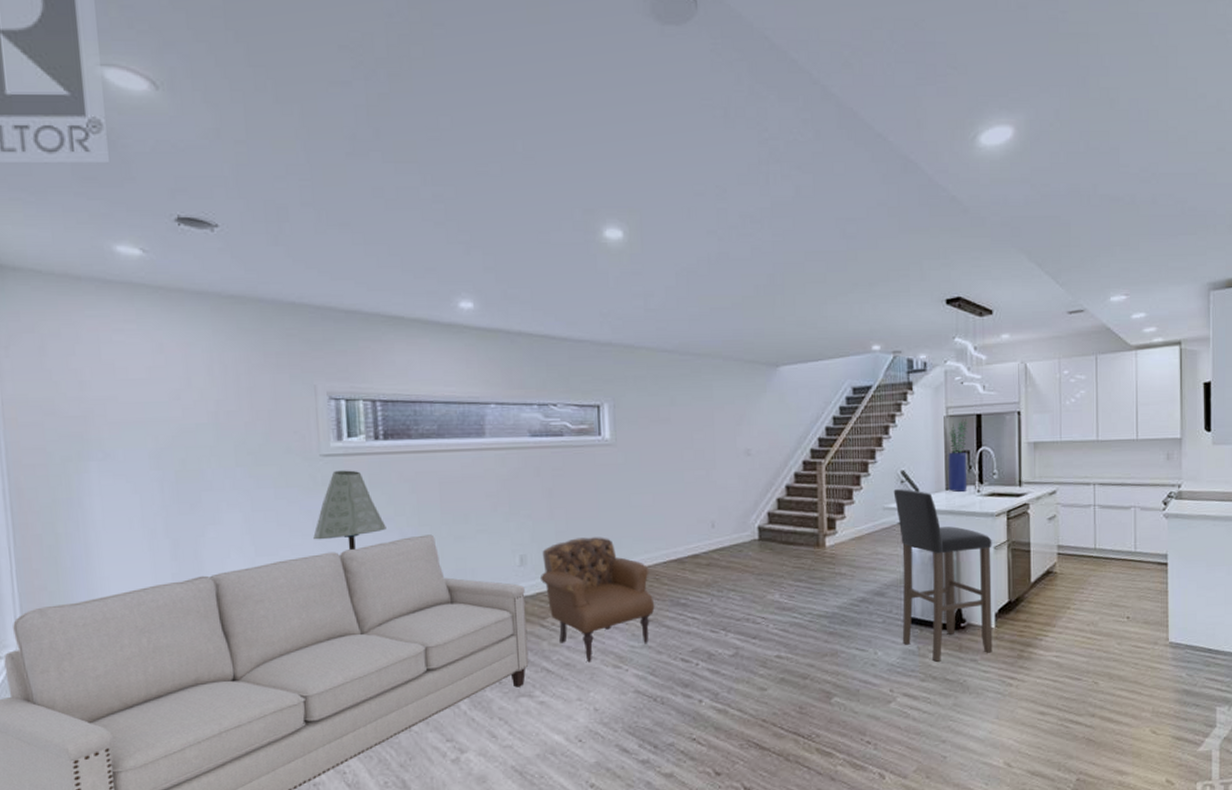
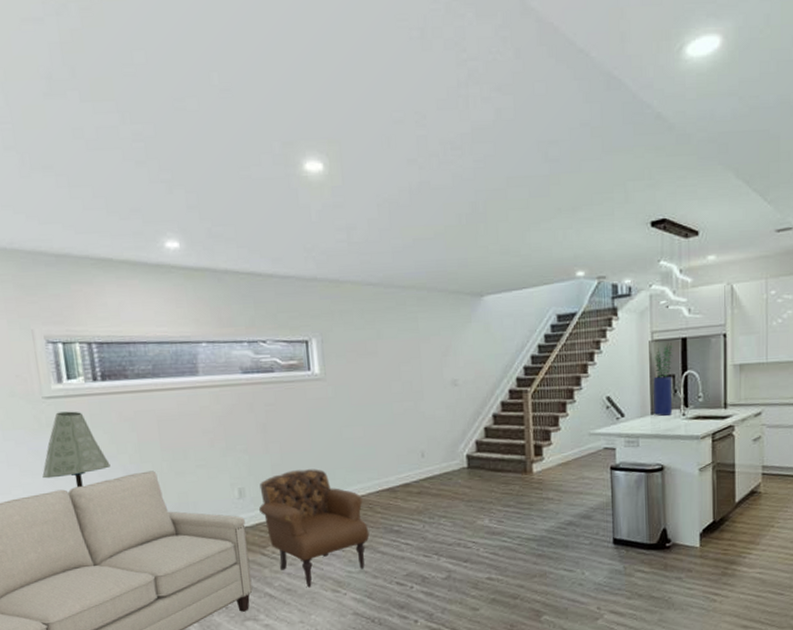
bar stool: present [893,489,993,662] -> none [599,414,697,580]

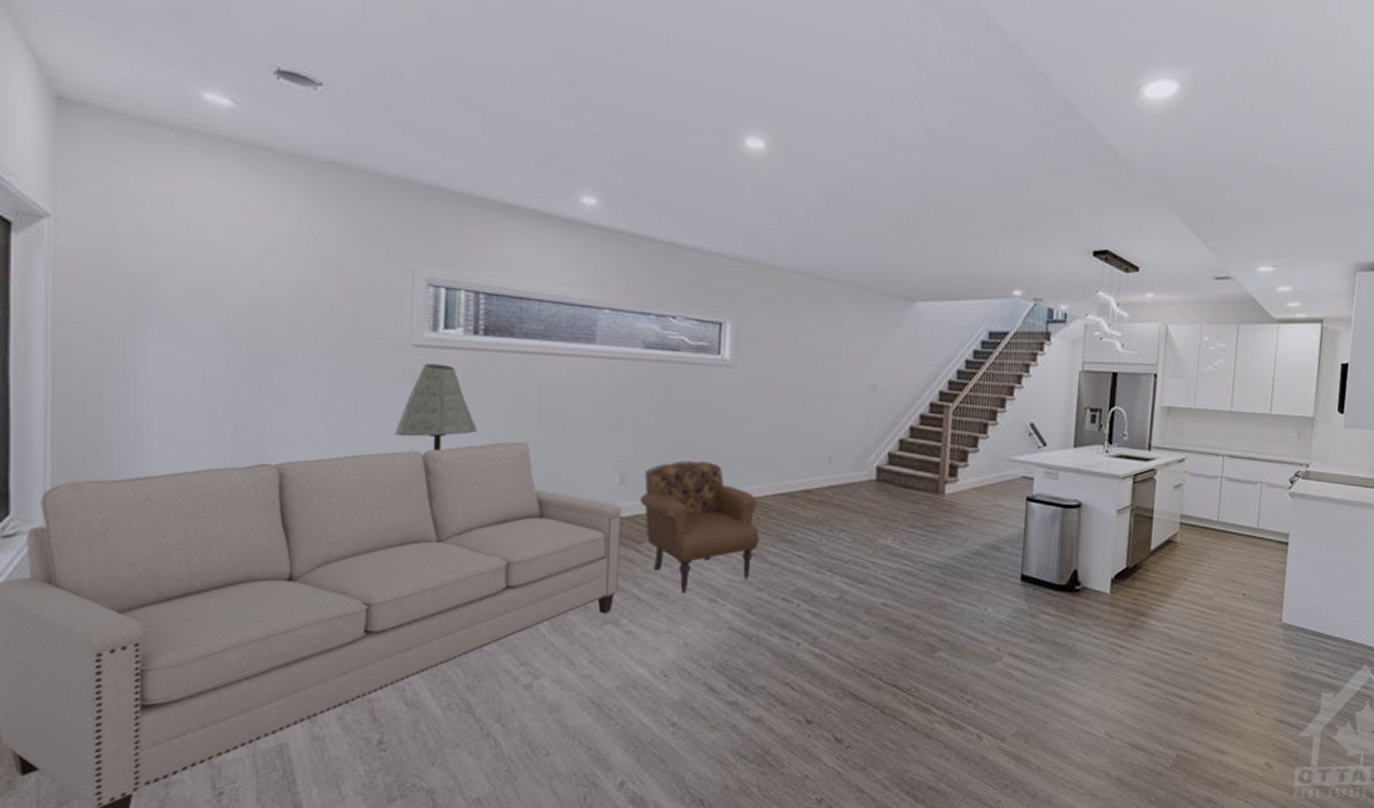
vase: present [653,343,673,416] -> none [1077,376,1103,450]

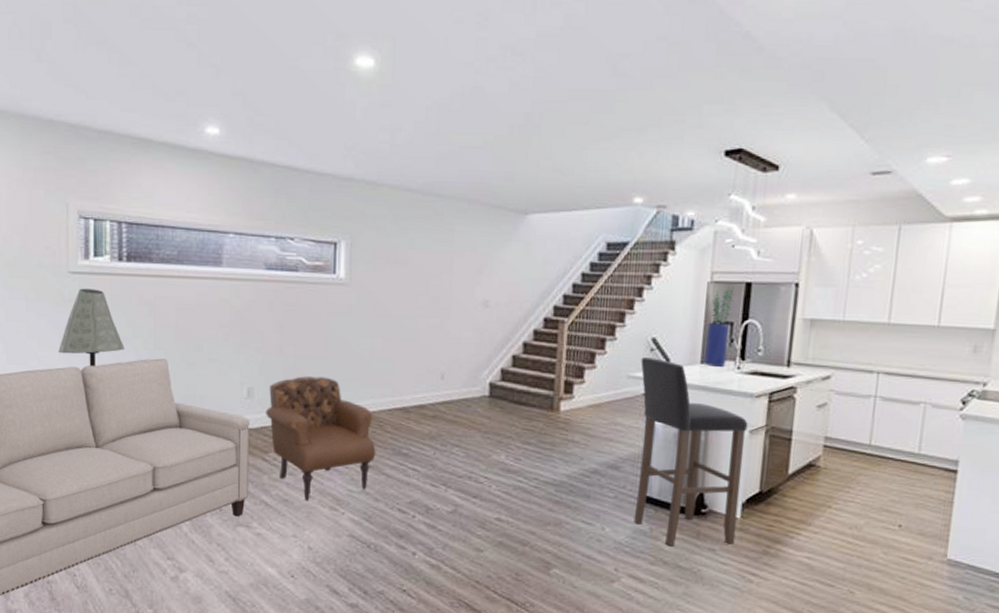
bar stool: none [1014,441,1116,623] -> present [633,357,748,546]
vase: none [1077,376,1103,450] -> present [704,286,735,367]

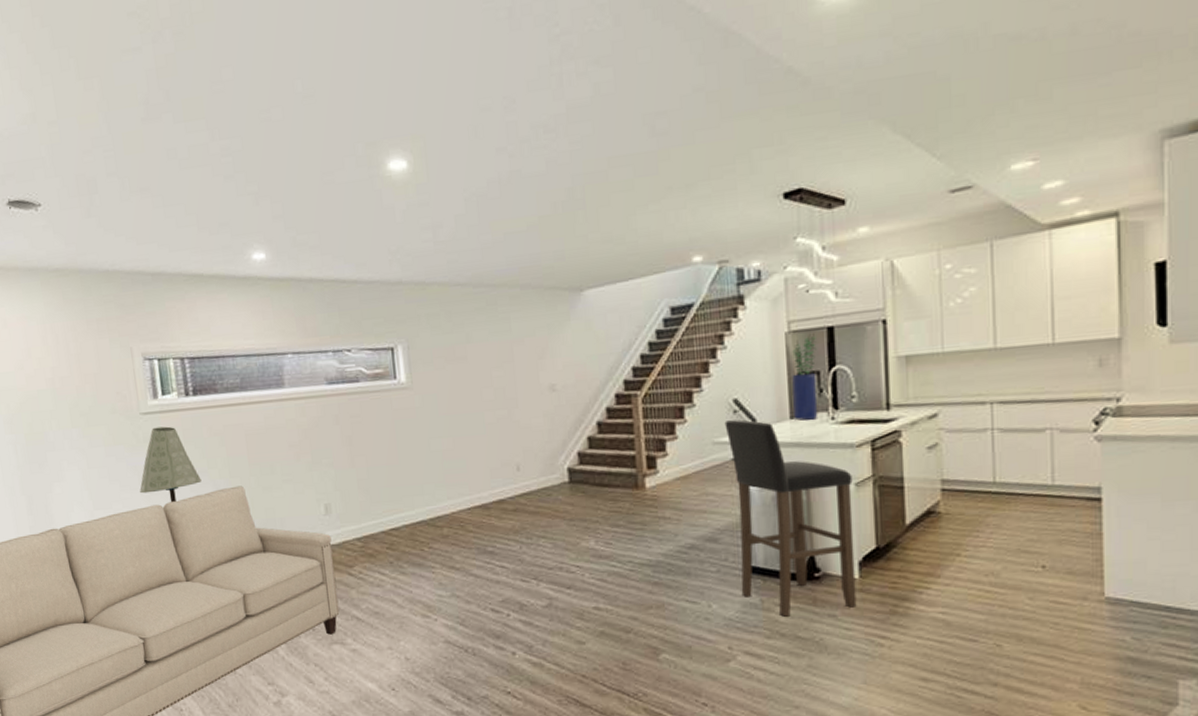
armchair: present [265,376,376,501] -> none [344,483,461,612]

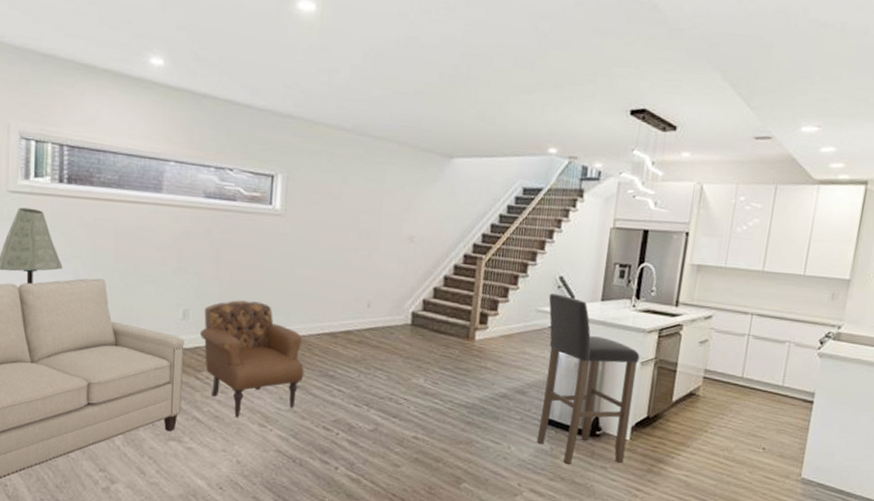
armchair: none [344,483,461,612] -> present [199,300,304,418]
vase: present [792,333,818,421] -> none [604,233,634,304]

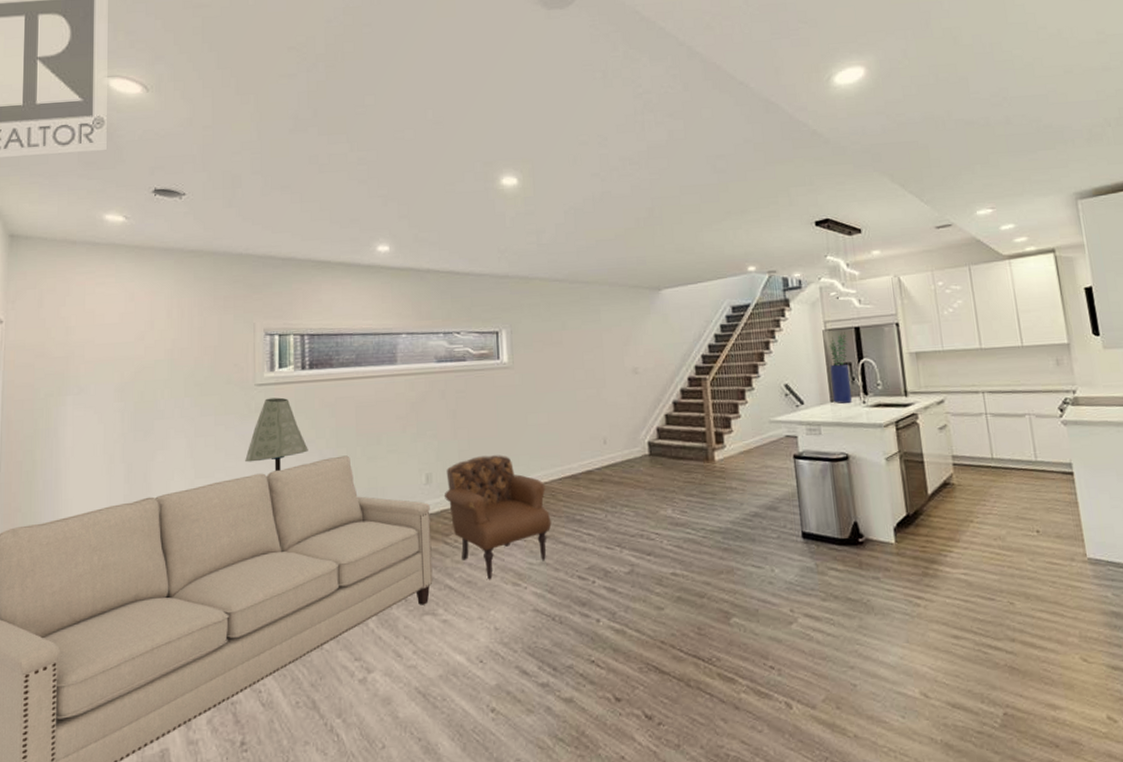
bar stool: present [536,293,640,464] -> none [778,402,895,580]
vase: none [604,233,634,304] -> present [829,332,853,404]

